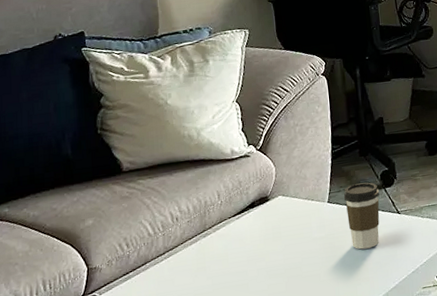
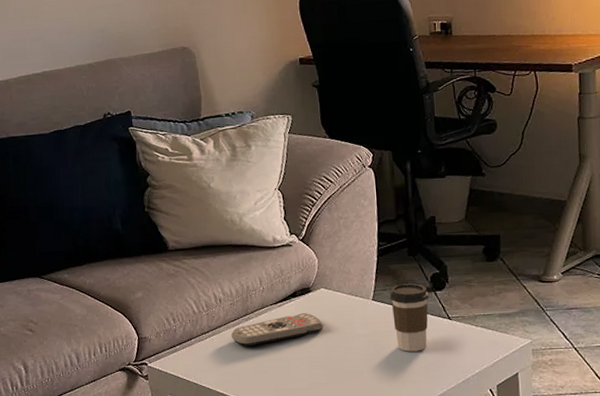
remote control: none [189,222,281,264] -> present [231,313,323,346]

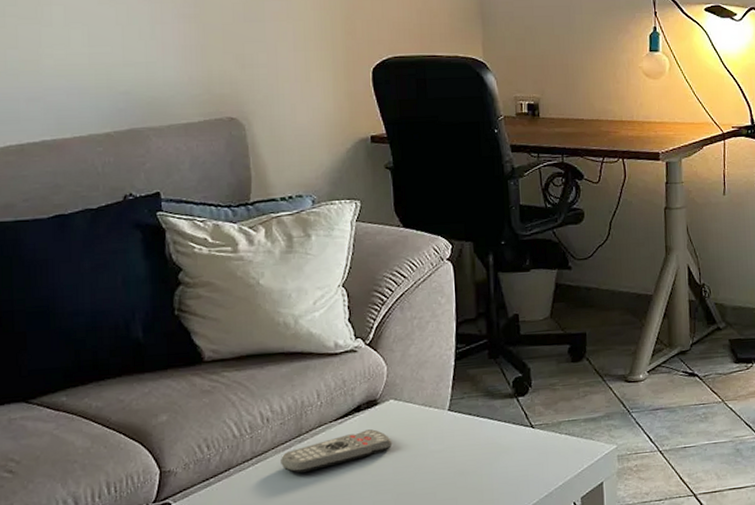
coffee cup: present [390,283,429,352] -> none [468,389,511,467]

